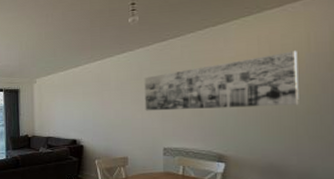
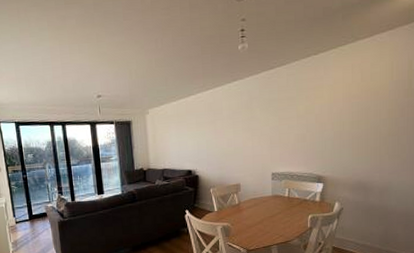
wall art: present [144,51,299,111] -> none [254,79,383,139]

